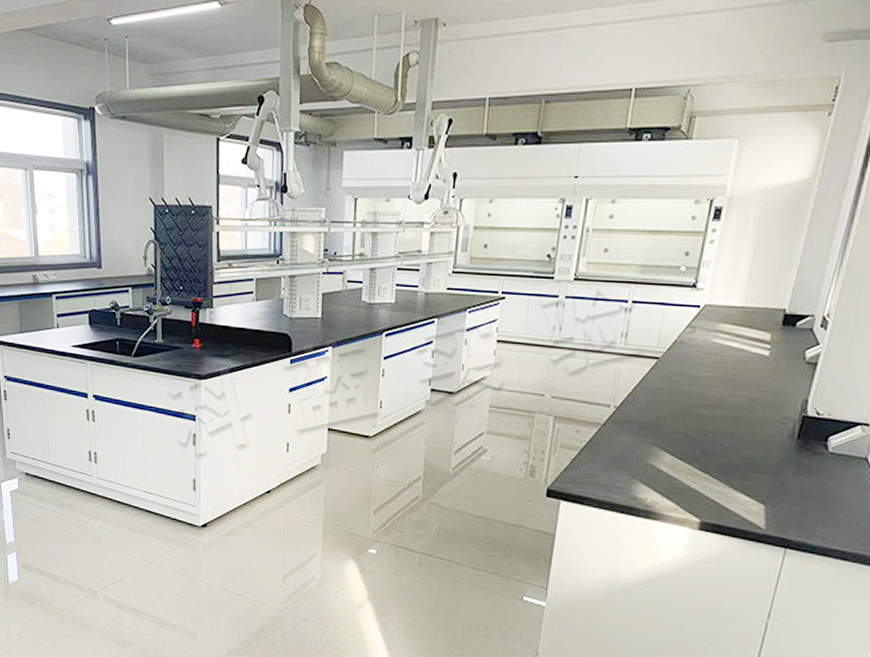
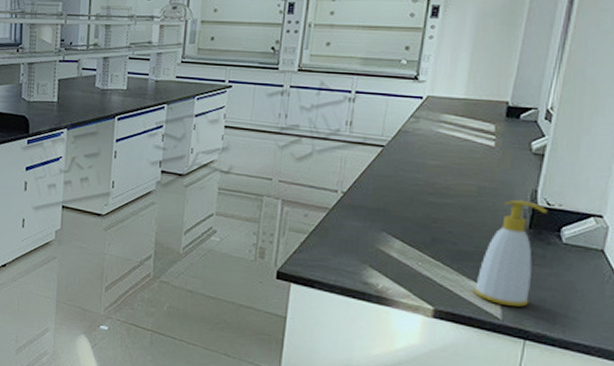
soap bottle: none [739,410,818,516] -> present [473,199,549,307]

